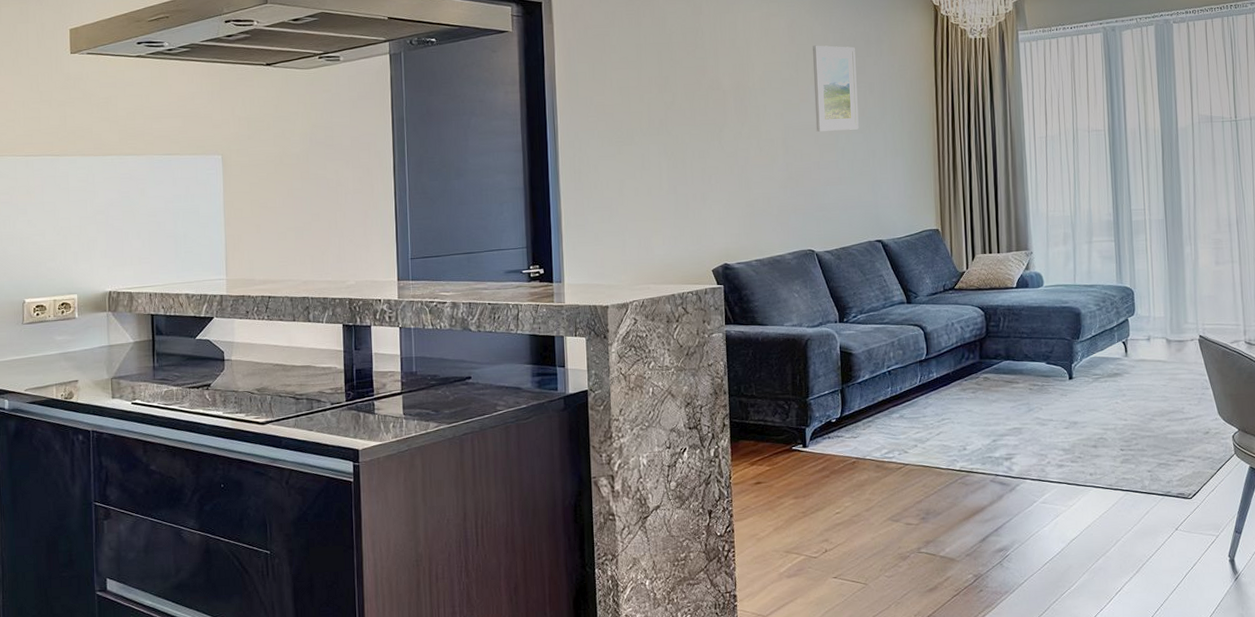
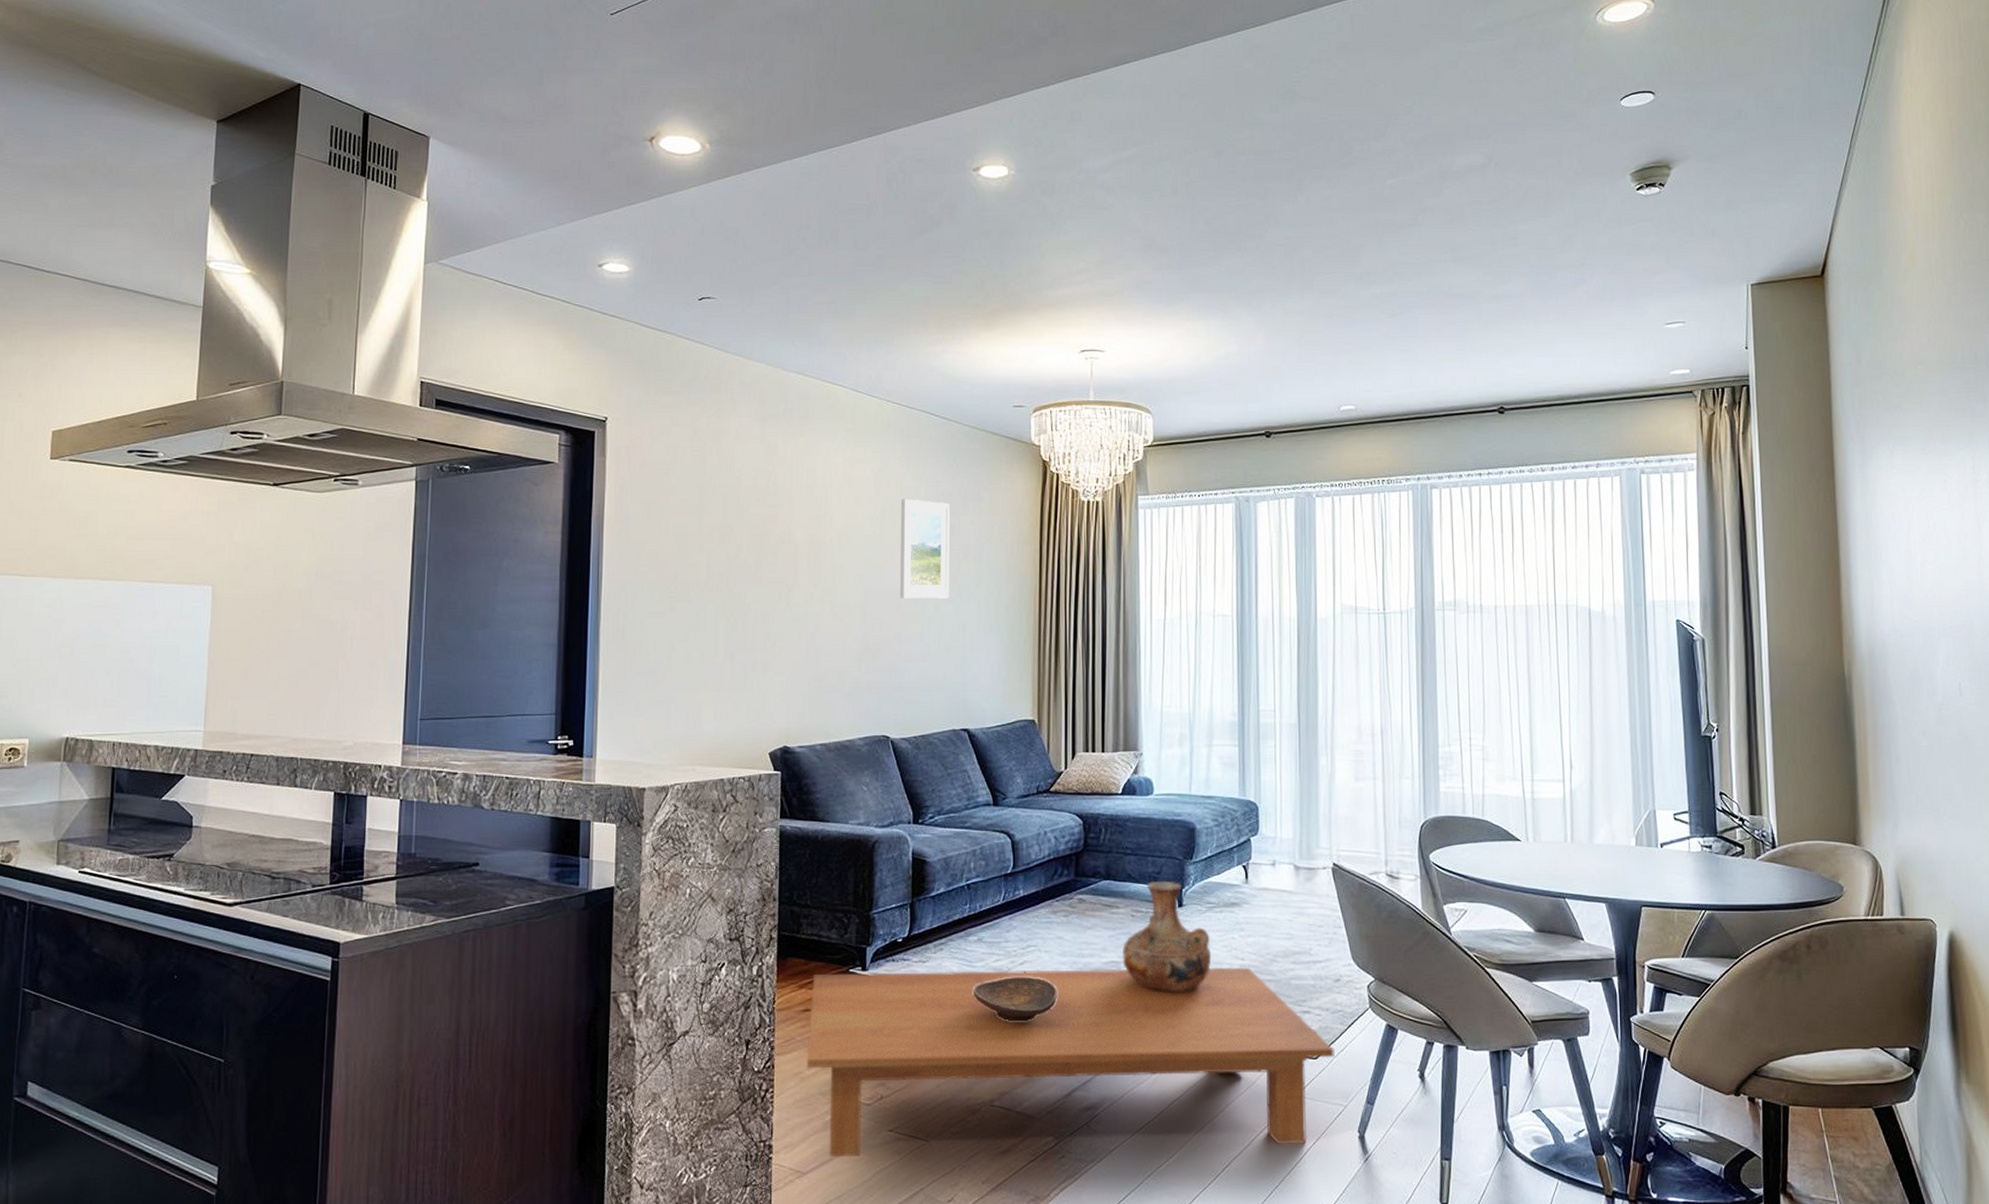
coffee table: none [760,426,1207,602] -> present [806,967,1335,1158]
decorative bowl: none [898,444,970,483] -> present [973,976,1057,1022]
vase: none [1023,358,1099,451] -> present [1123,880,1212,993]

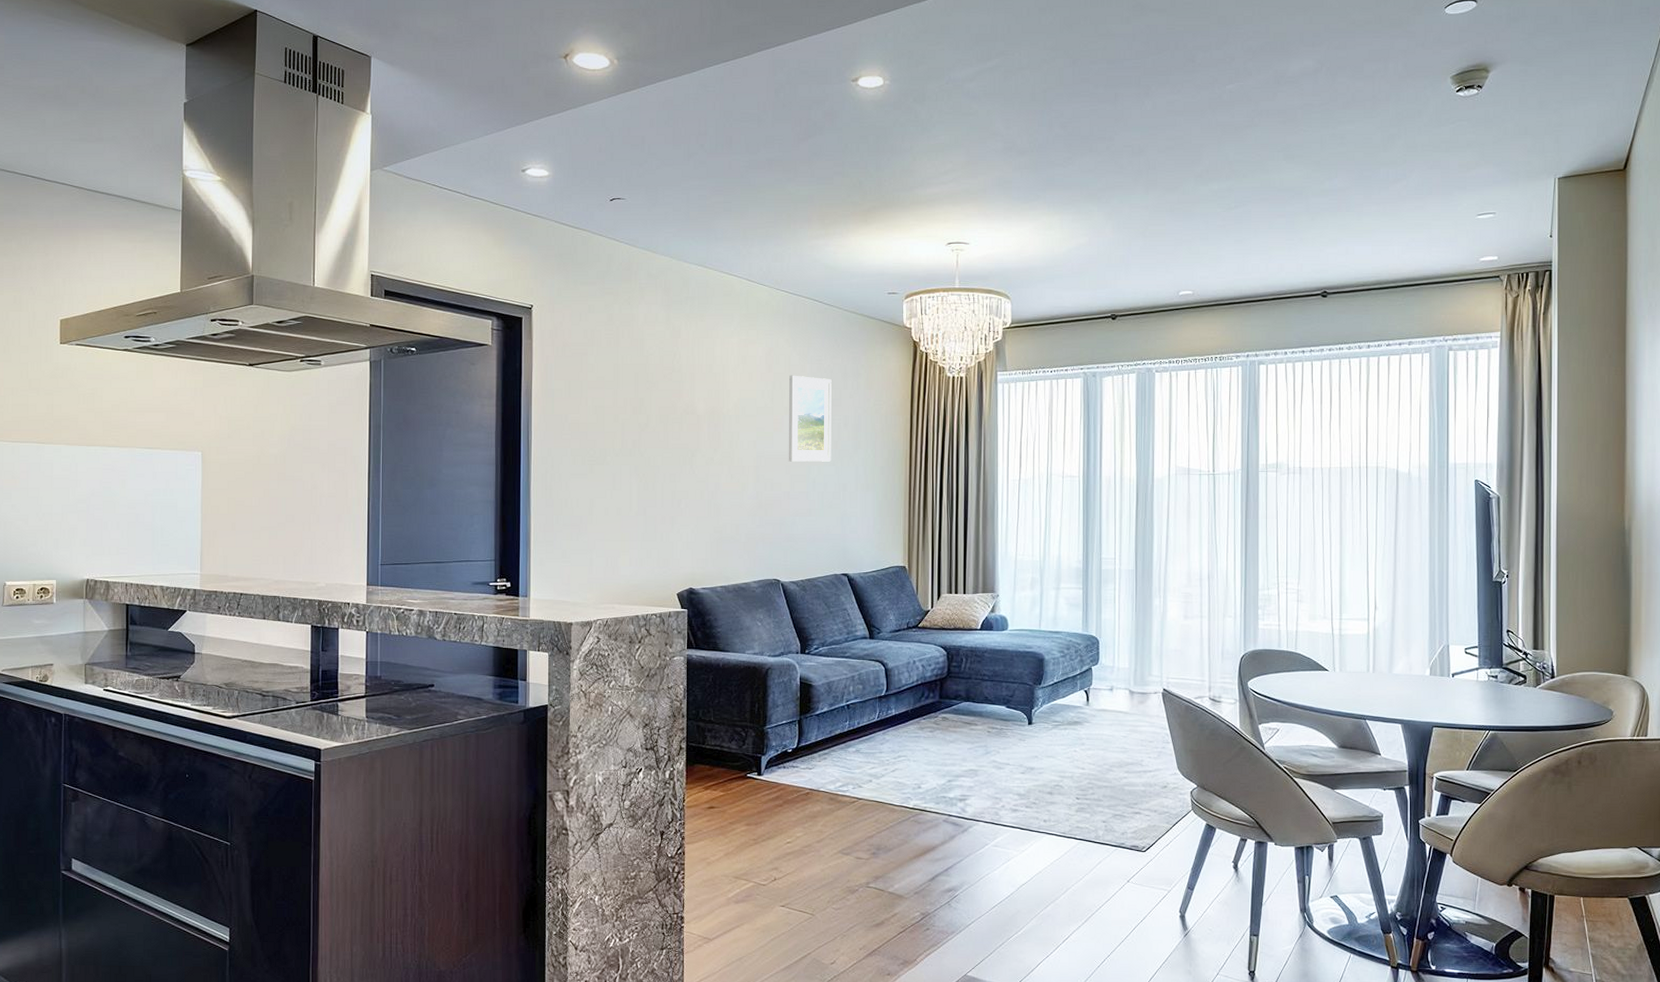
coffee table: present [806,967,1335,1158] -> none [712,775,1161,927]
decorative bowl: present [973,976,1057,1022] -> none [852,781,923,819]
vase: present [1123,880,1212,993] -> none [980,702,1056,796]

